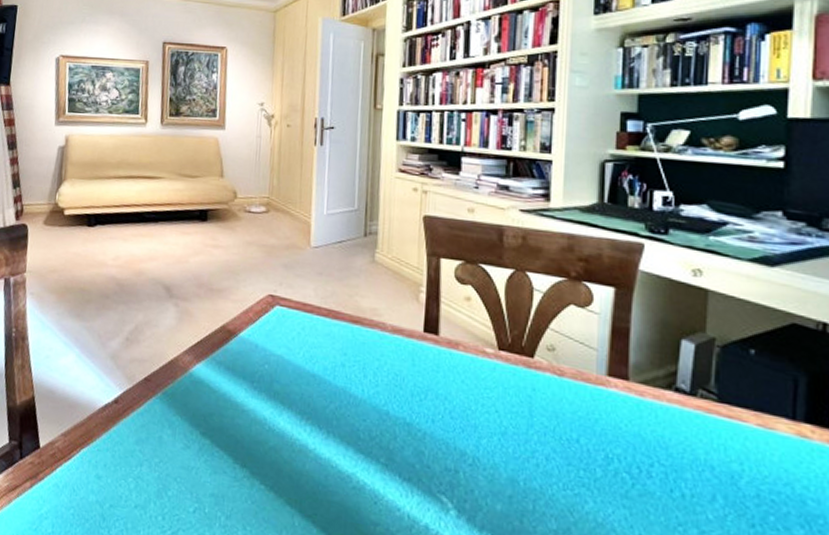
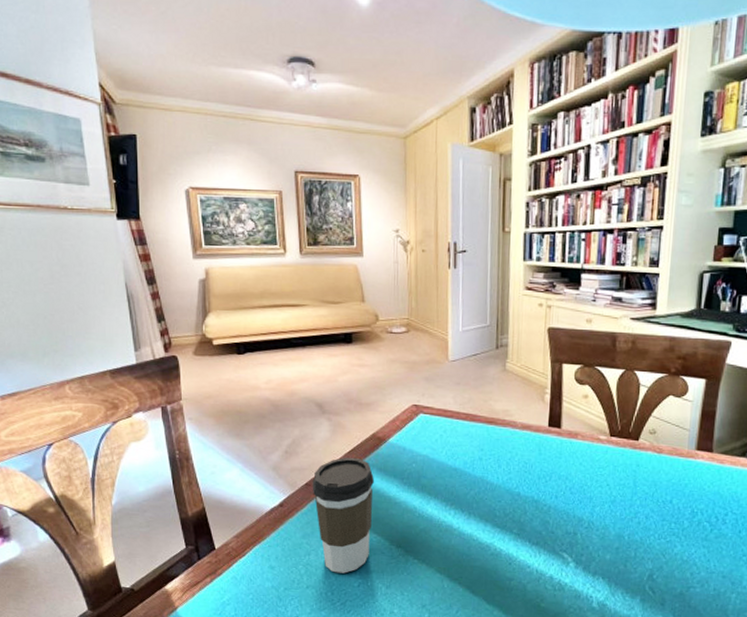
coffee cup: none [151,350,221,494] -> present [312,458,374,574]

